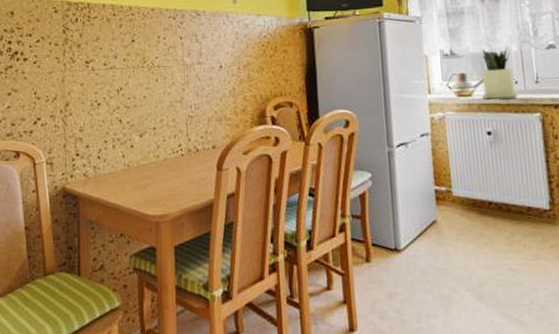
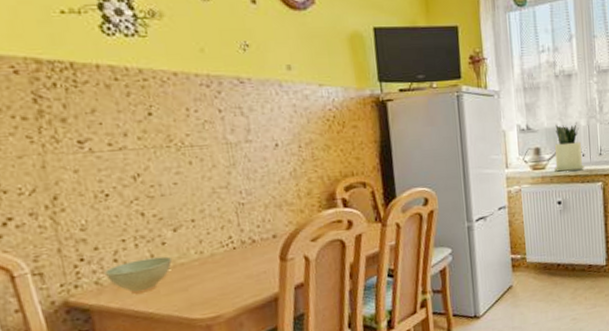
bowl: none [90,157,137,187] -> present [104,256,173,294]

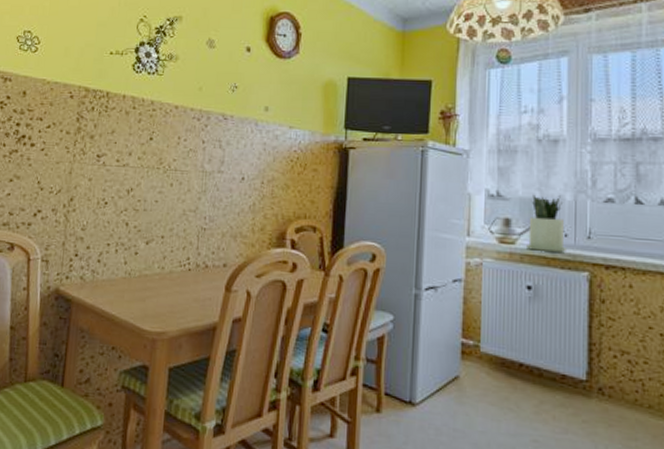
bowl: present [104,256,173,294] -> none [88,264,140,295]

